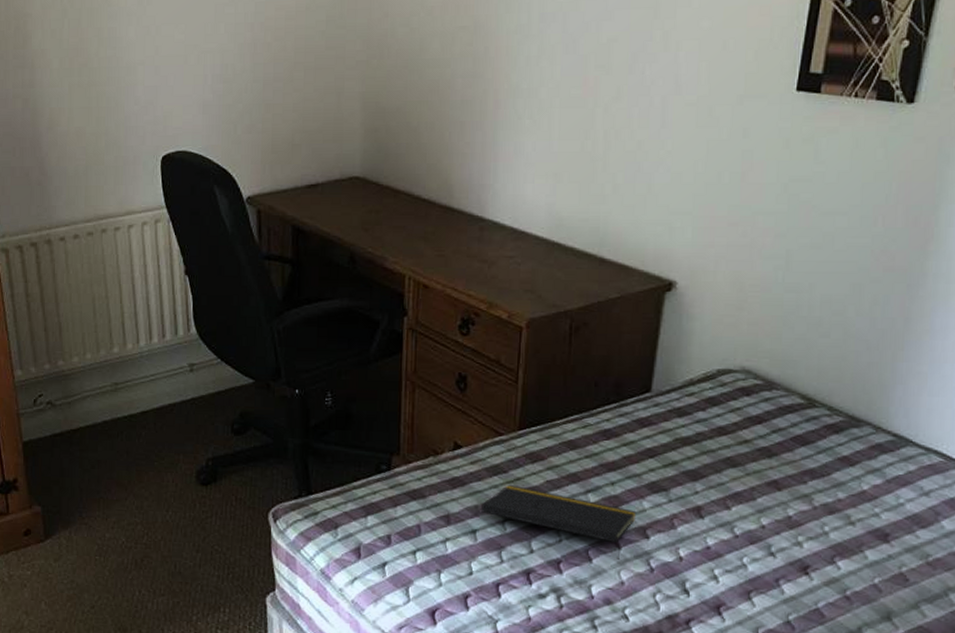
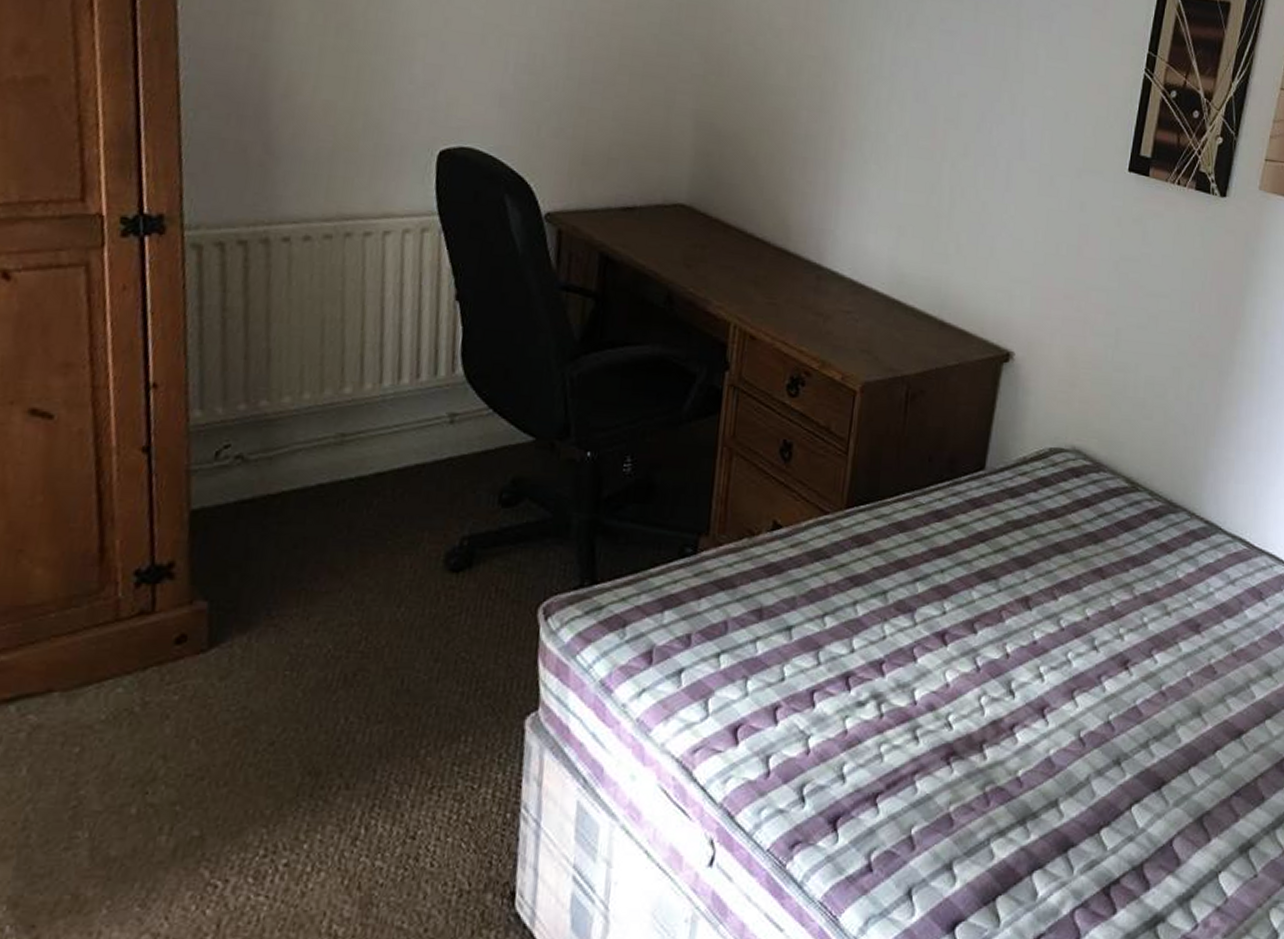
notepad: present [481,484,637,560] -> none [799,571,965,658]

